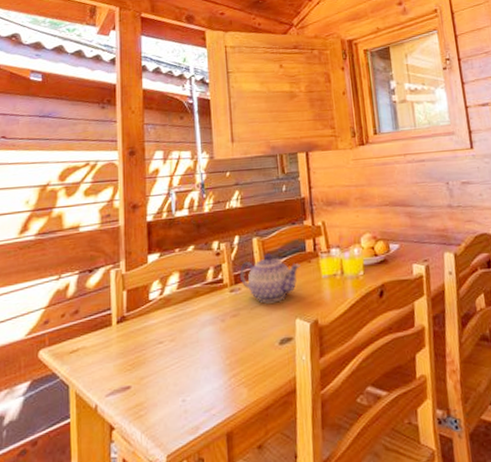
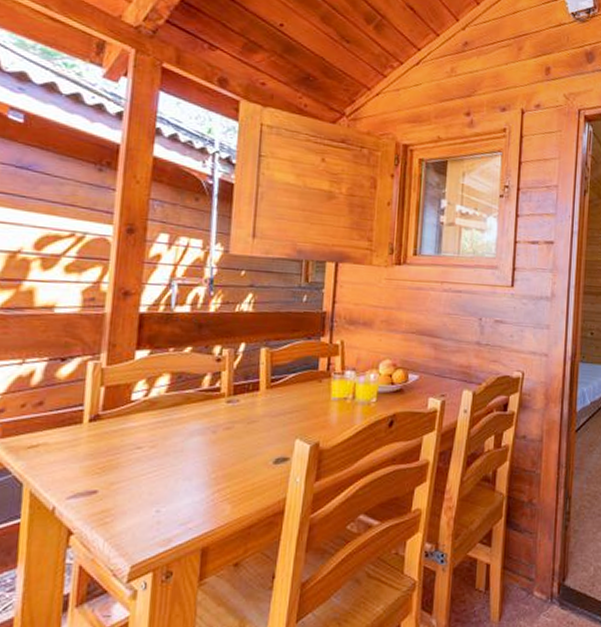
teapot: present [239,253,301,304] -> none [239,367,310,420]

